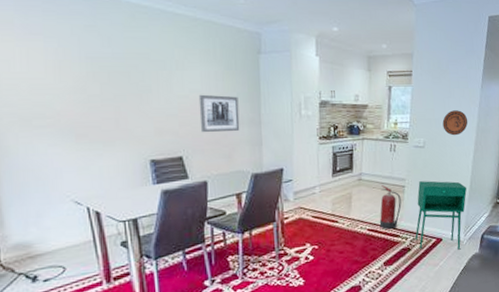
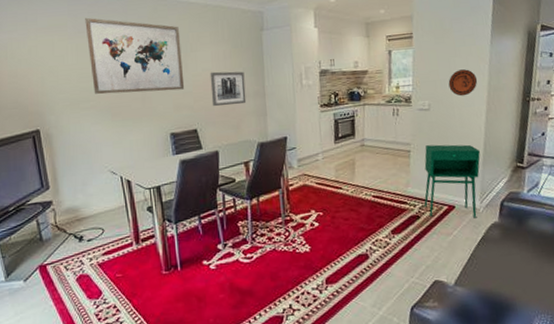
wall art: none [39,16,169,112] -> present [85,17,185,94]
fire extinguisher: present [379,184,402,230] -> none [384,149,408,196]

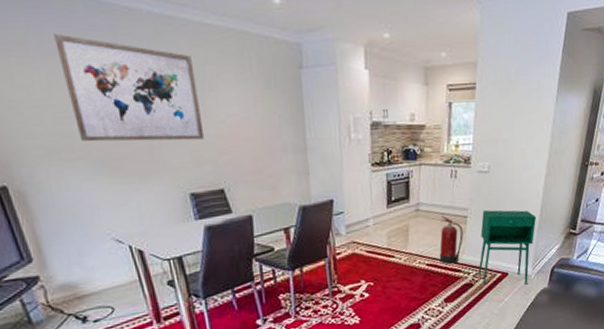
wall art: present [210,71,247,107] -> none [236,118,284,162]
fire extinguisher: none [384,149,408,196] -> present [439,215,464,264]
decorative plate: present [448,69,478,96] -> none [510,128,540,158]

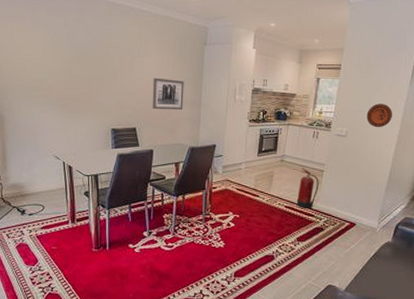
wall art: present [54,33,205,142] -> none [43,12,130,90]
wall art: none [236,118,284,162] -> present [152,77,184,110]
storage cabinet: present [478,210,537,285] -> none [329,168,386,236]
decorative plate: none [510,128,540,158] -> present [366,104,393,128]

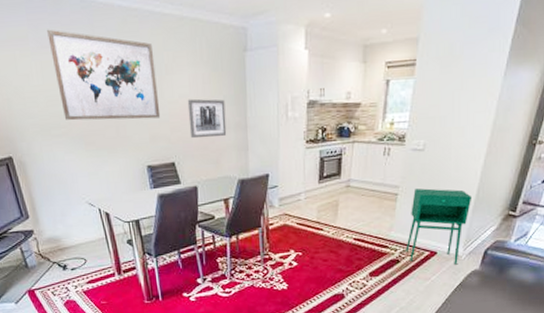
wall art: none [43,12,130,90] -> present [47,29,161,121]
fire extinguisher: present [296,167,319,208] -> none [367,191,393,239]
storage cabinet: none [329,168,386,236] -> present [406,188,473,265]
decorative plate: present [366,104,393,128] -> none [449,105,482,136]

